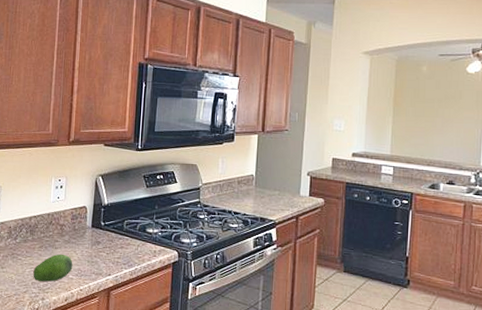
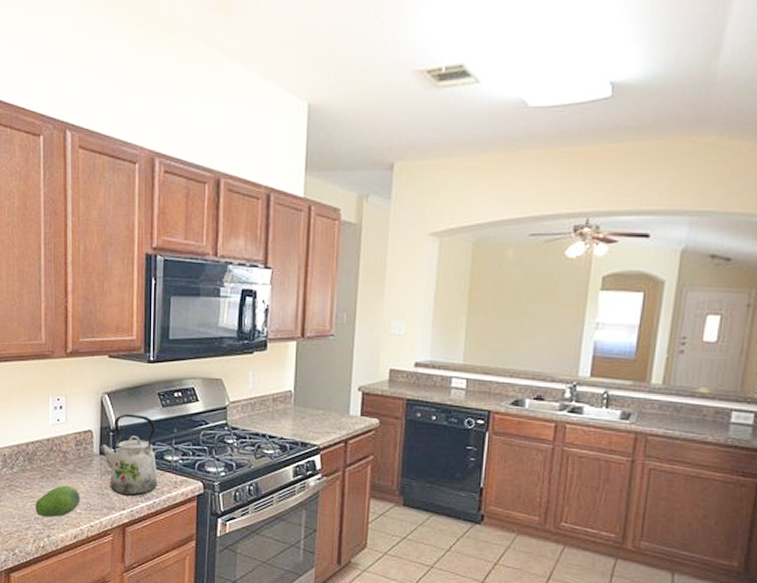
kettle: none [92,192,141,264] -> present [99,413,157,497]

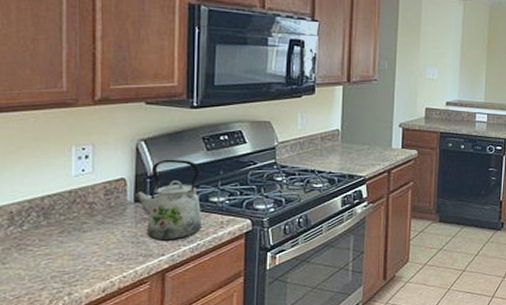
fruit: present [35,485,80,517] -> none [52,237,111,274]

